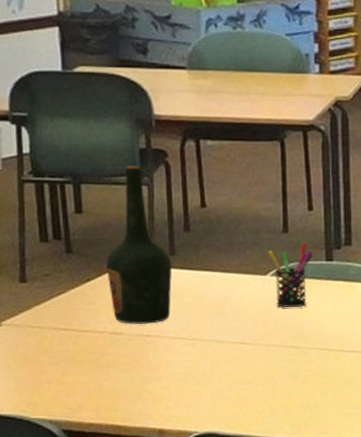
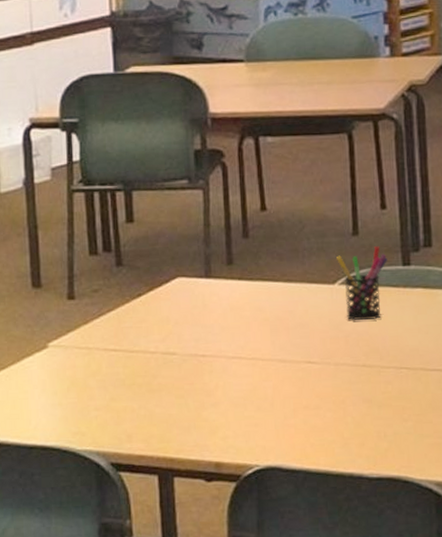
bottle: present [106,165,172,325] -> none [158,168,230,344]

